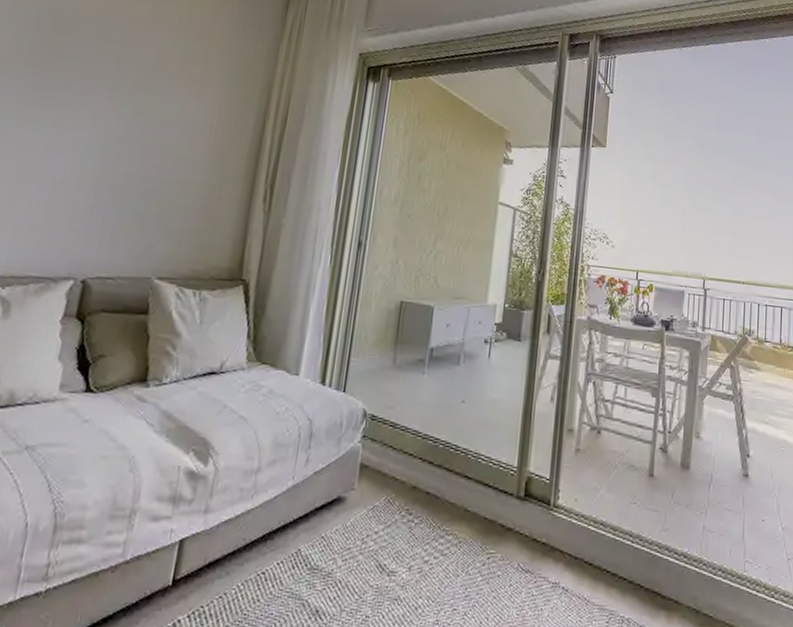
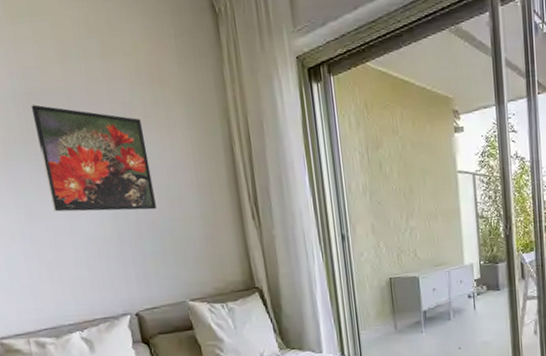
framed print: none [30,27,173,166] -> present [31,104,157,212]

